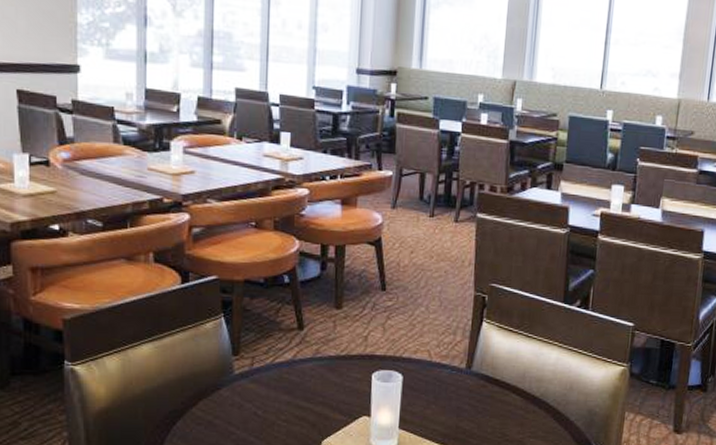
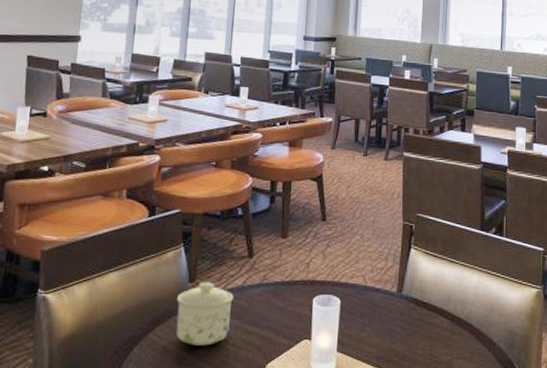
sugar bowl: none [220,355,284,421] -> present [176,282,234,346]

